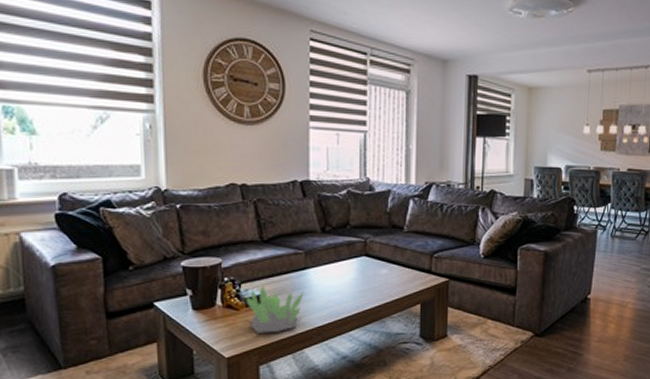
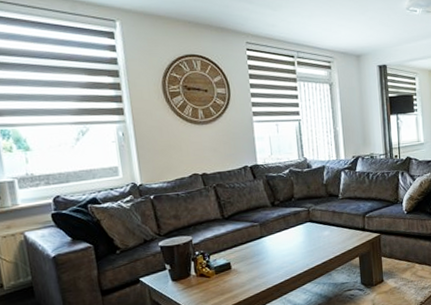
succulent plant: present [245,285,304,333] -> none [214,254,262,295]

